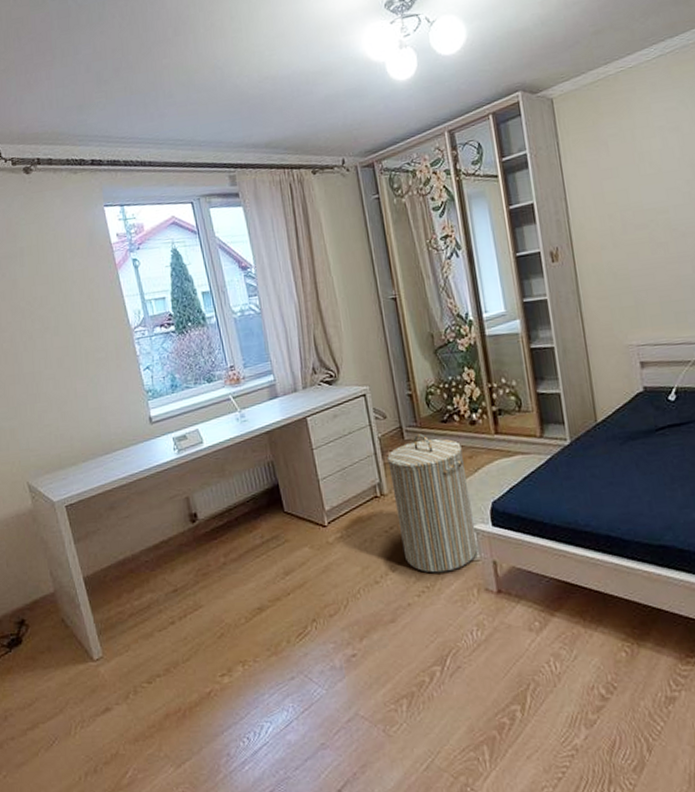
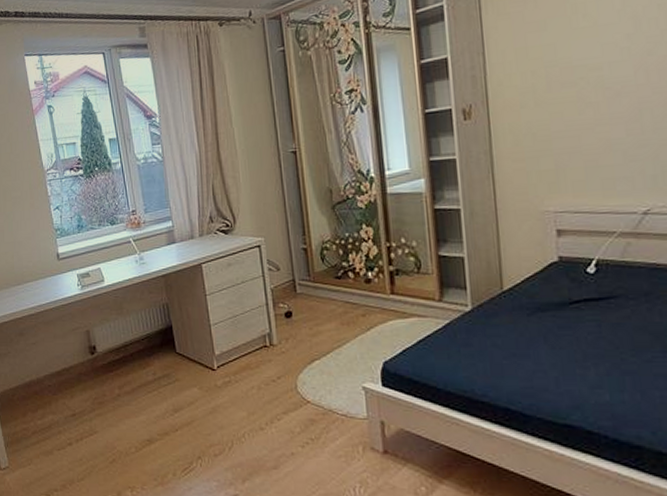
laundry hamper: present [387,434,478,573] -> none [278,288,366,427]

